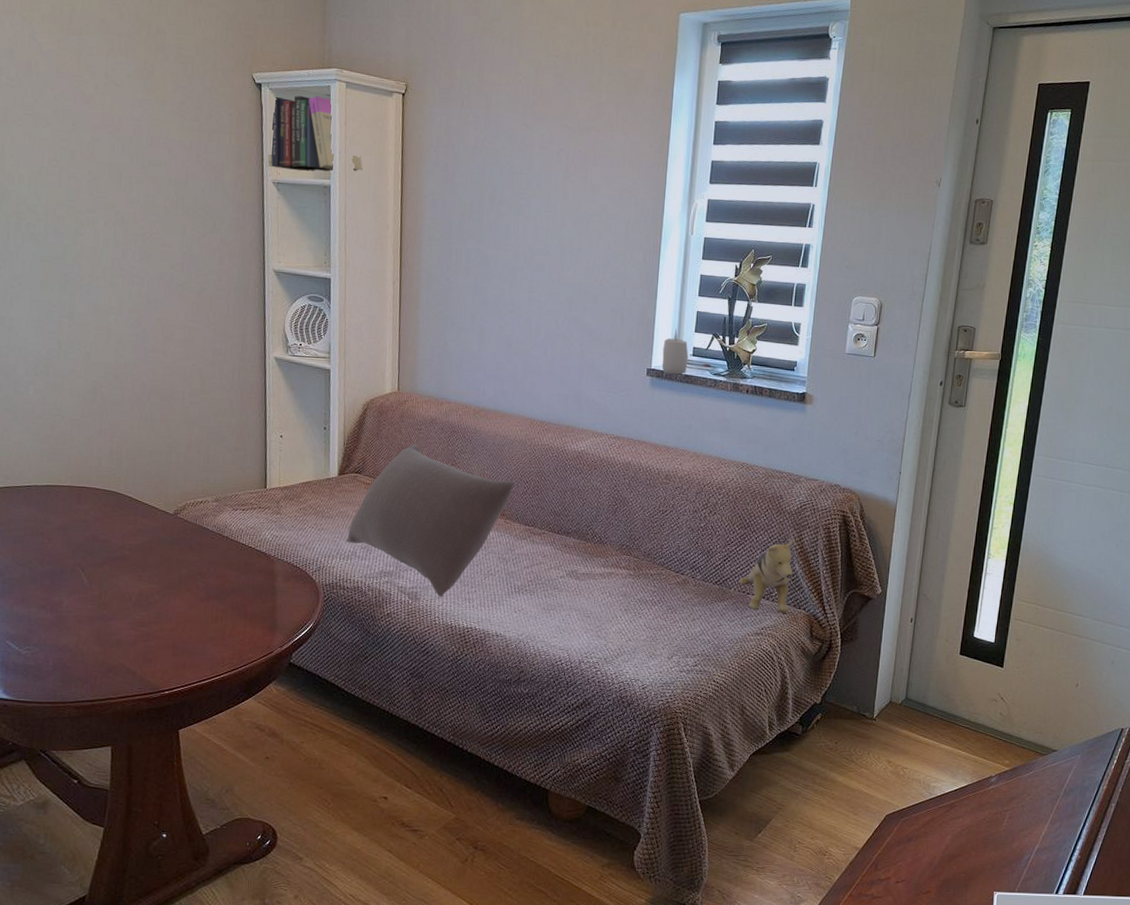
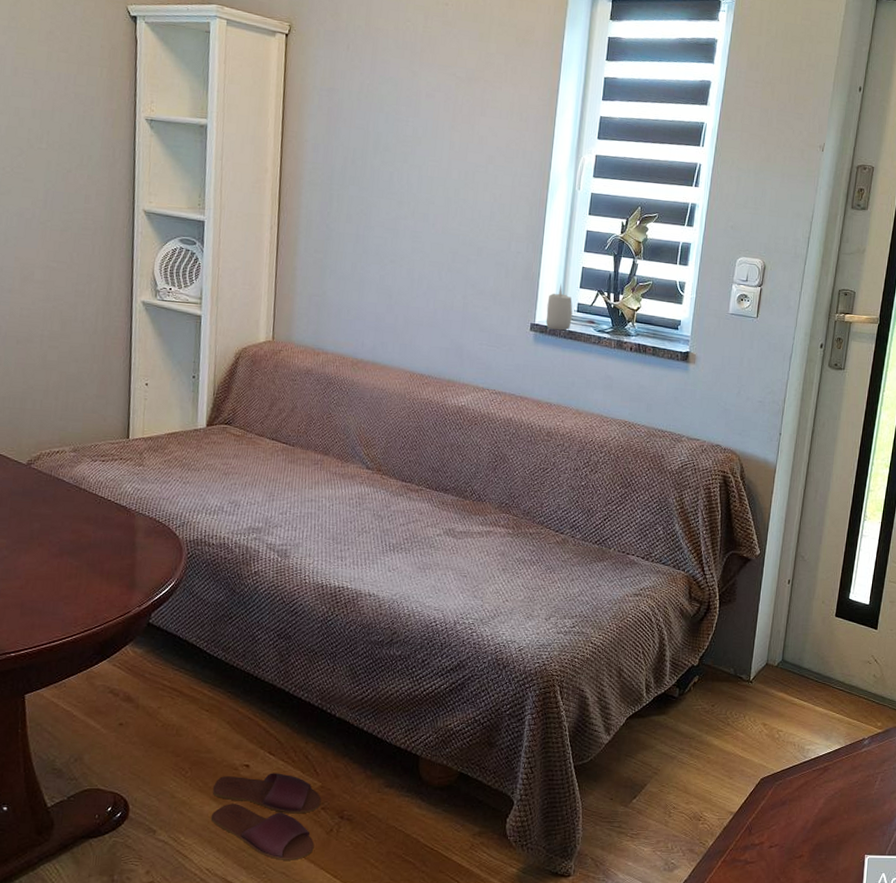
books: present [267,96,363,172] -> none [140,30,242,113]
cushion: present [345,443,516,597] -> none [212,394,393,555]
slippers: none [353,805,456,888] -> present [210,773,321,860]
plush toy: present [739,537,794,613] -> none [619,497,675,574]

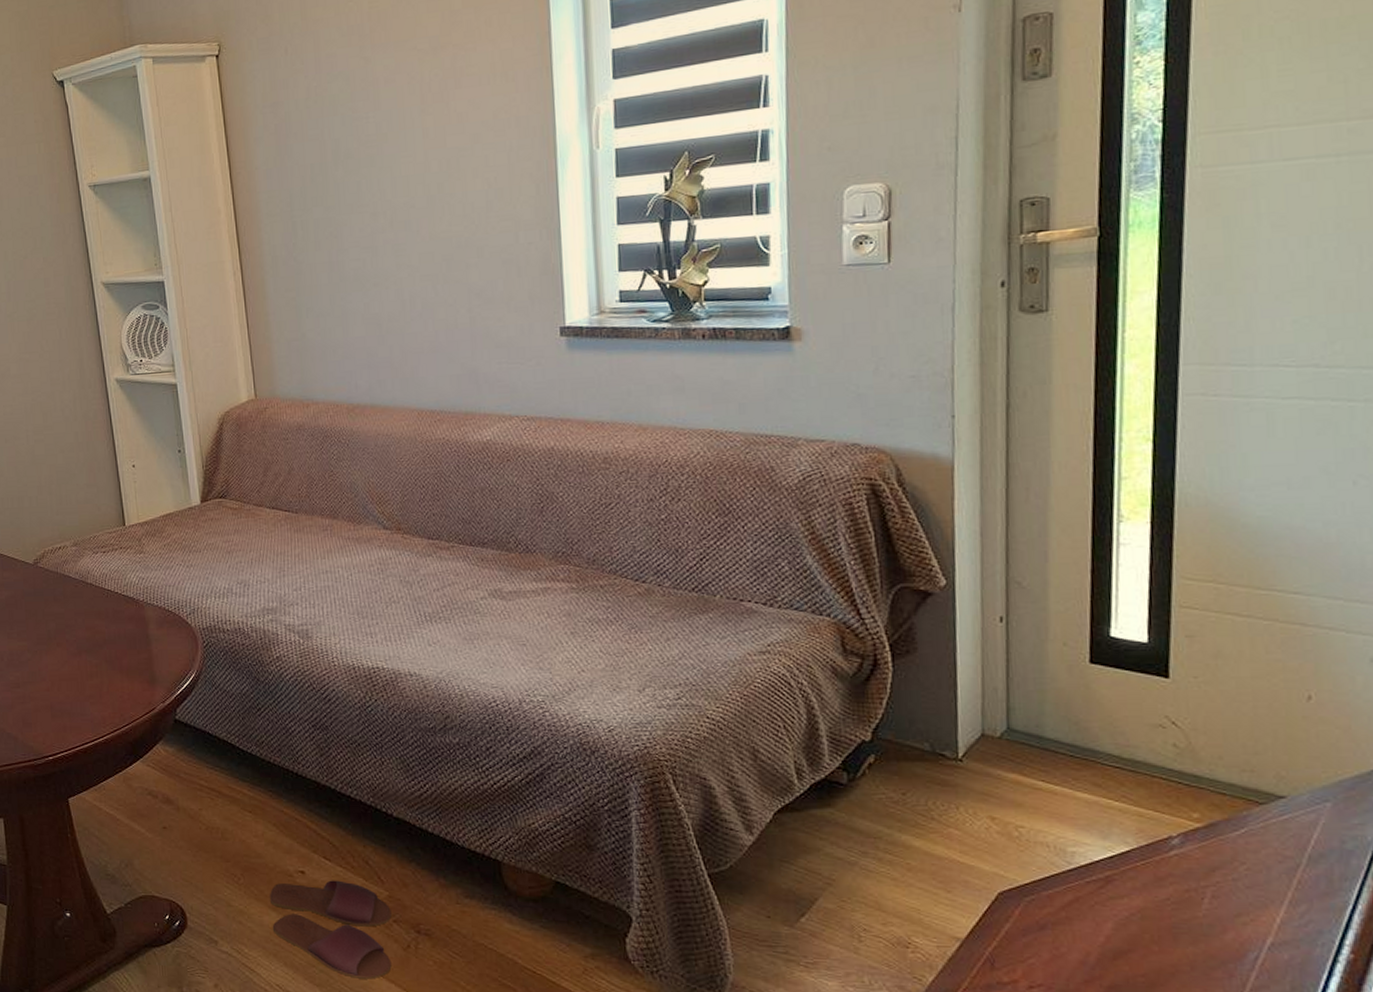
candle: present [545,283,573,331] -> none [577,270,615,330]

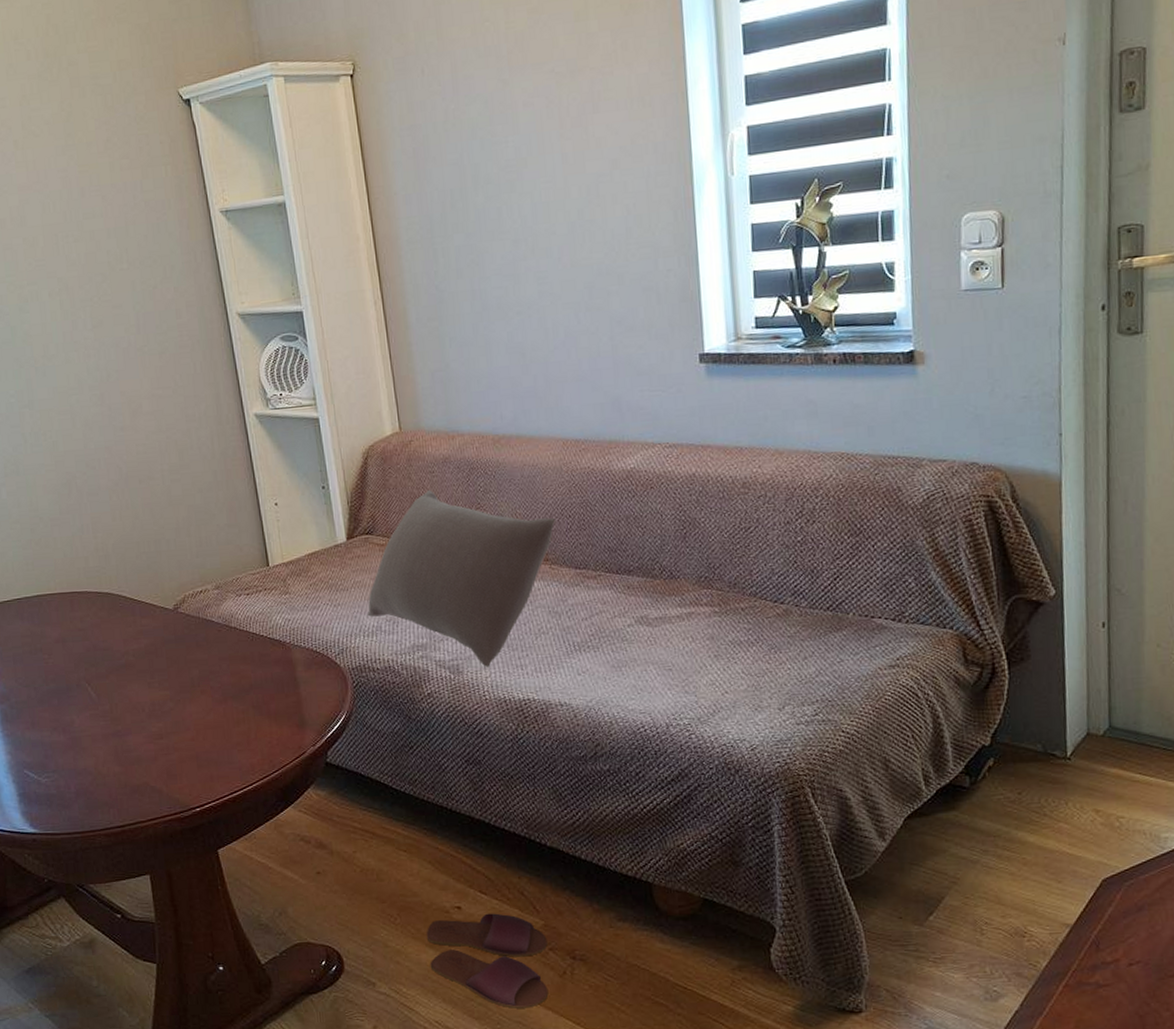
cushion: none [218,456,410,633] -> present [367,489,556,667]

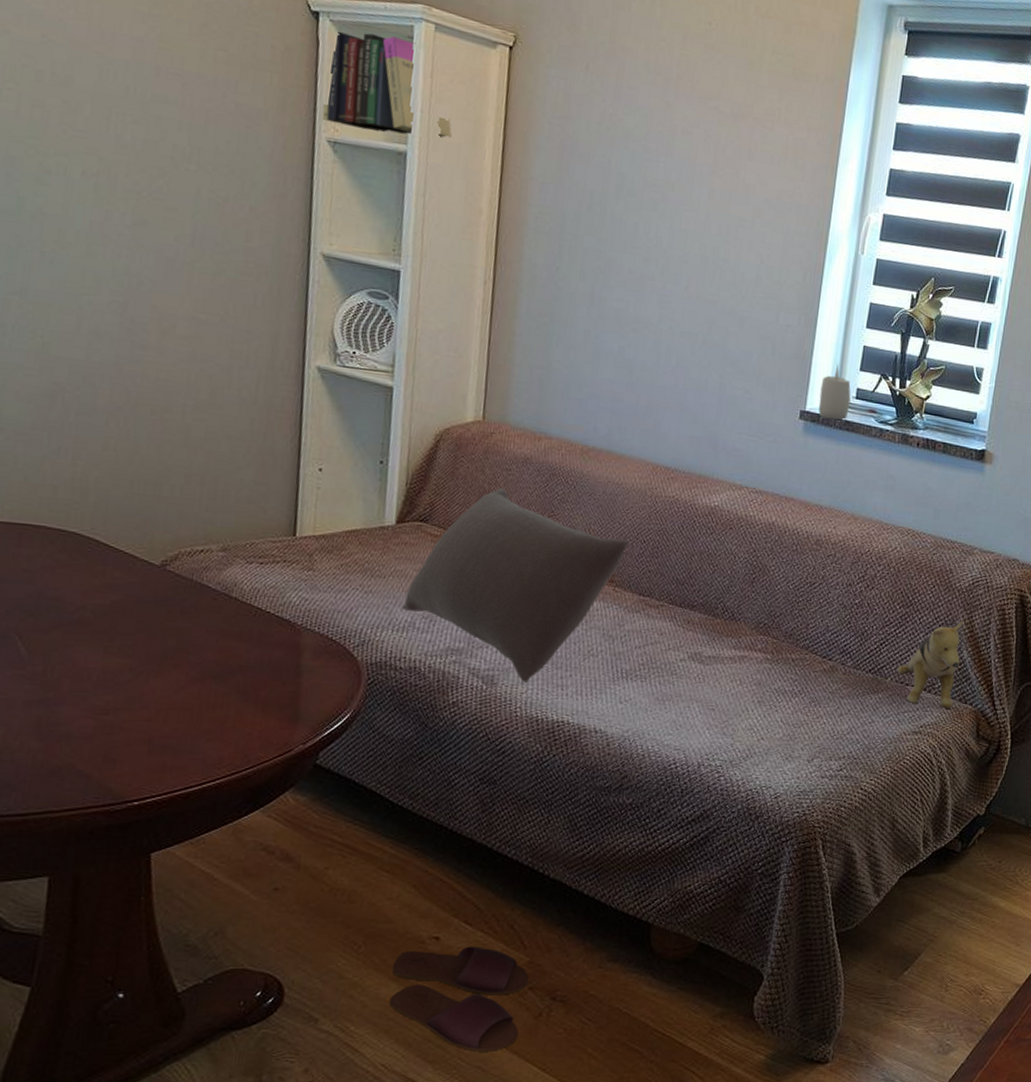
books: none [208,99,319,195] -> present [321,31,452,139]
candle: none [715,296,751,357] -> present [818,364,851,421]
plush toy: none [858,538,931,636] -> present [897,619,963,708]

